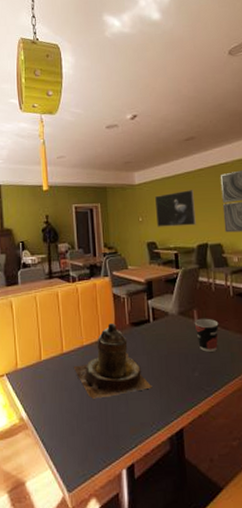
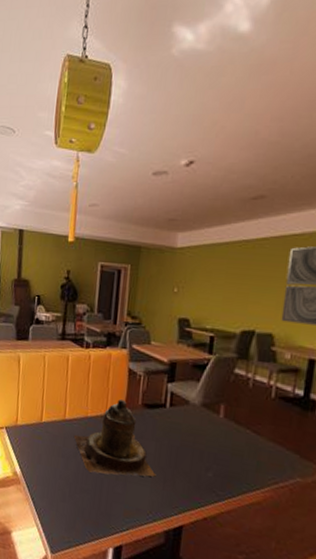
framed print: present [155,190,196,227] -> none [195,262,250,307]
cup: present [194,318,219,352] -> none [218,415,249,456]

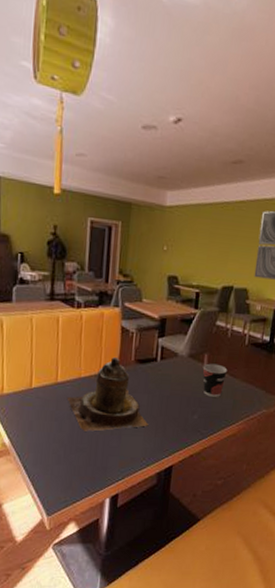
cup: none [218,415,249,456] -> present [202,363,228,397]

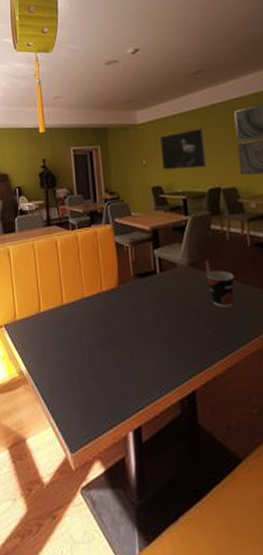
teapot: present [66,357,149,431] -> none [74,274,160,355]
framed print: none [183,223,230,265] -> present [160,128,207,170]

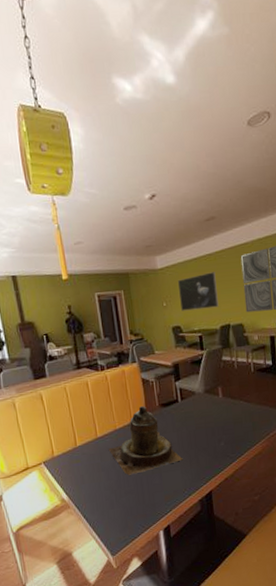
teapot: none [74,274,160,355] -> present [108,406,183,475]
cup: present [206,270,235,307] -> none [219,394,242,424]

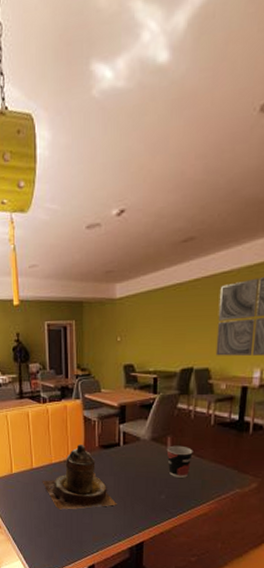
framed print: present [178,272,219,311] -> none [137,305,184,348]
cup: none [219,394,242,424] -> present [166,445,193,478]

